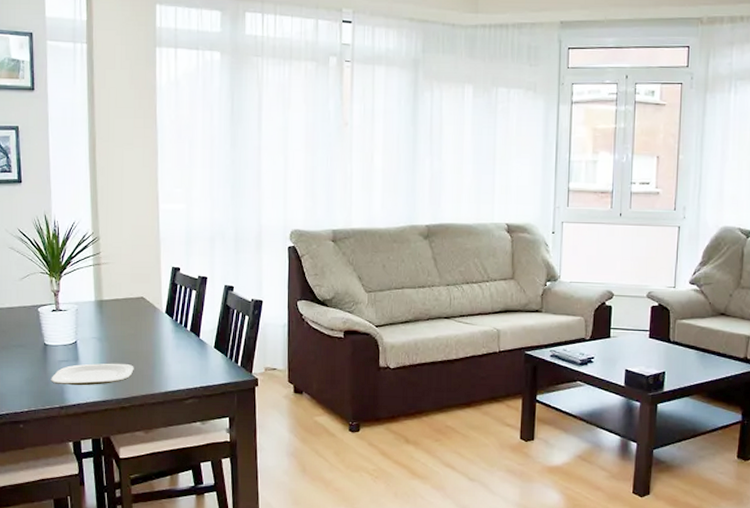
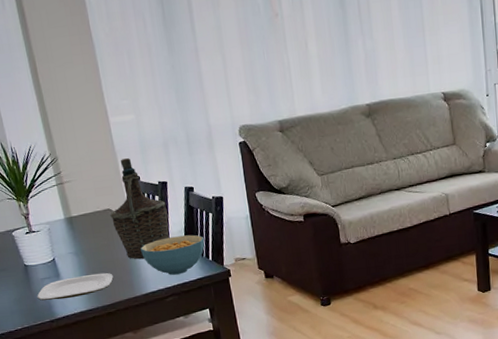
bottle: none [142,248,202,355] -> present [110,158,169,260]
cereal bowl: none [168,335,236,376] -> present [141,234,205,275]

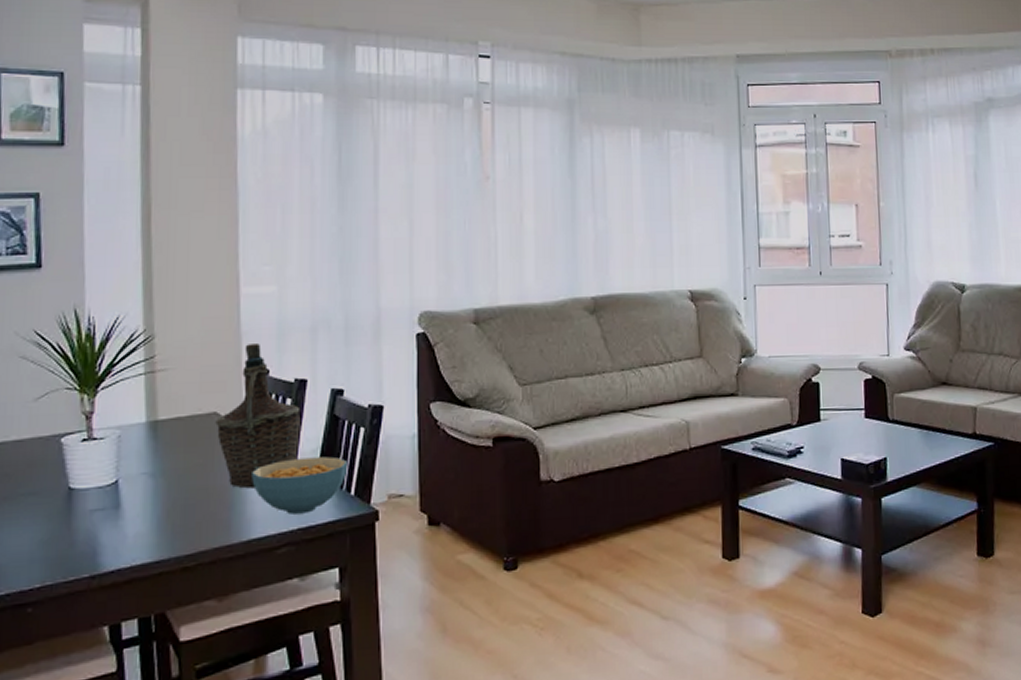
plate: present [37,272,113,301] -> none [77,505,203,544]

